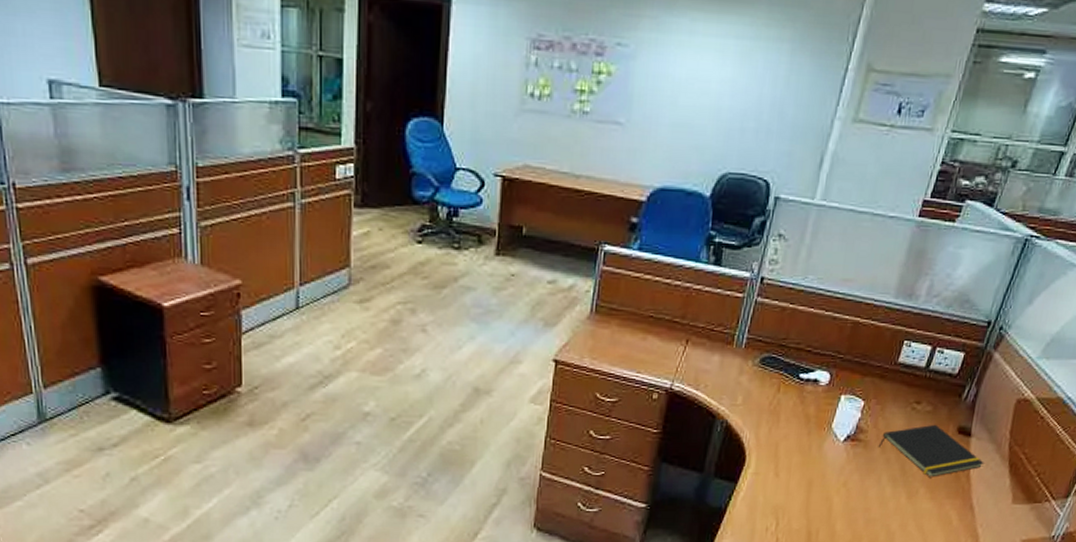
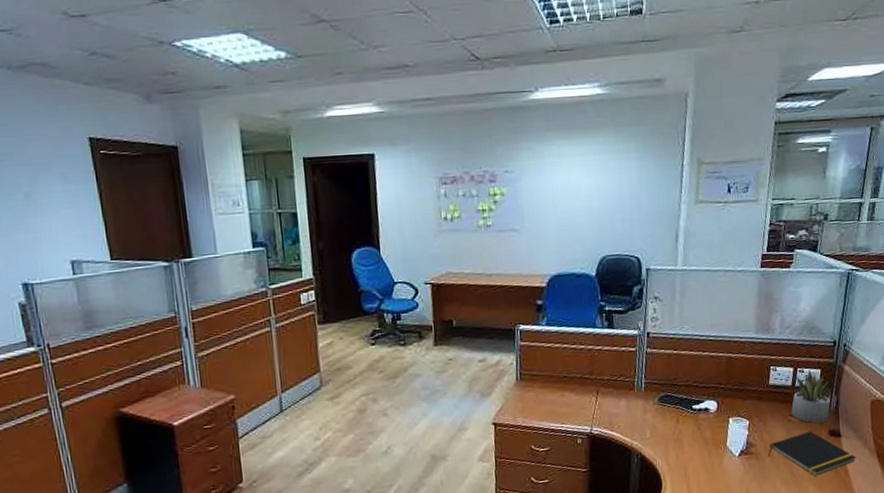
succulent plant: none [917,351,972,417] -> present [791,370,831,424]

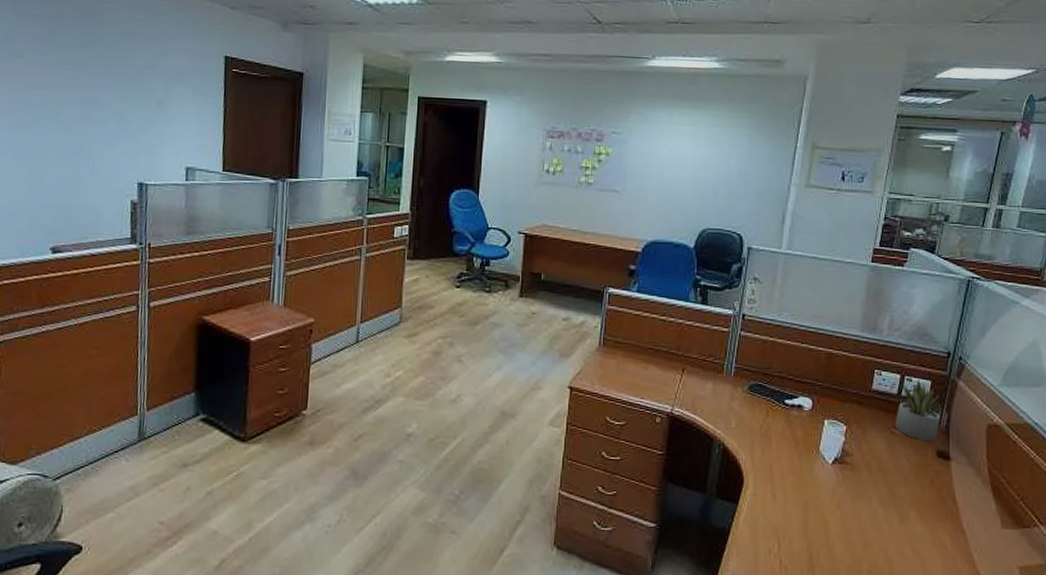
notepad: present [767,431,857,476] -> none [864,448,967,501]

